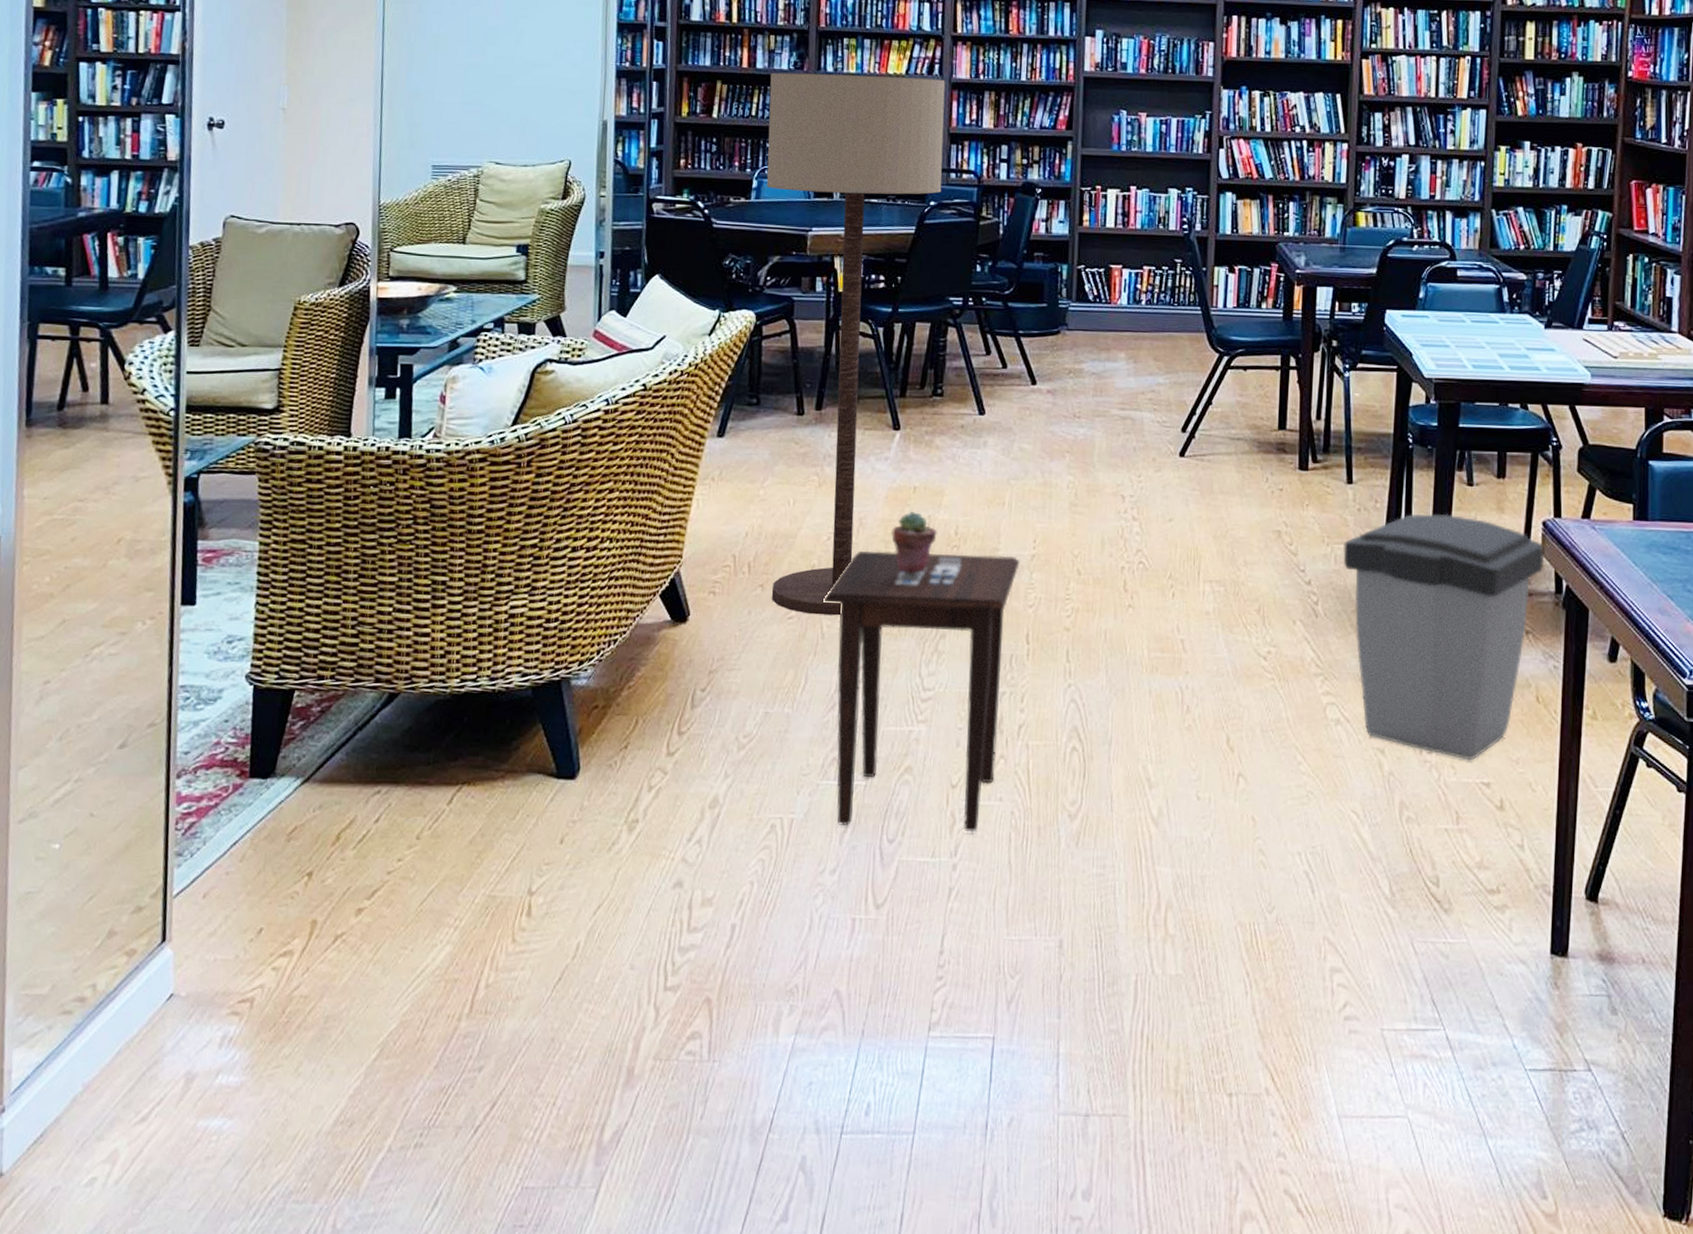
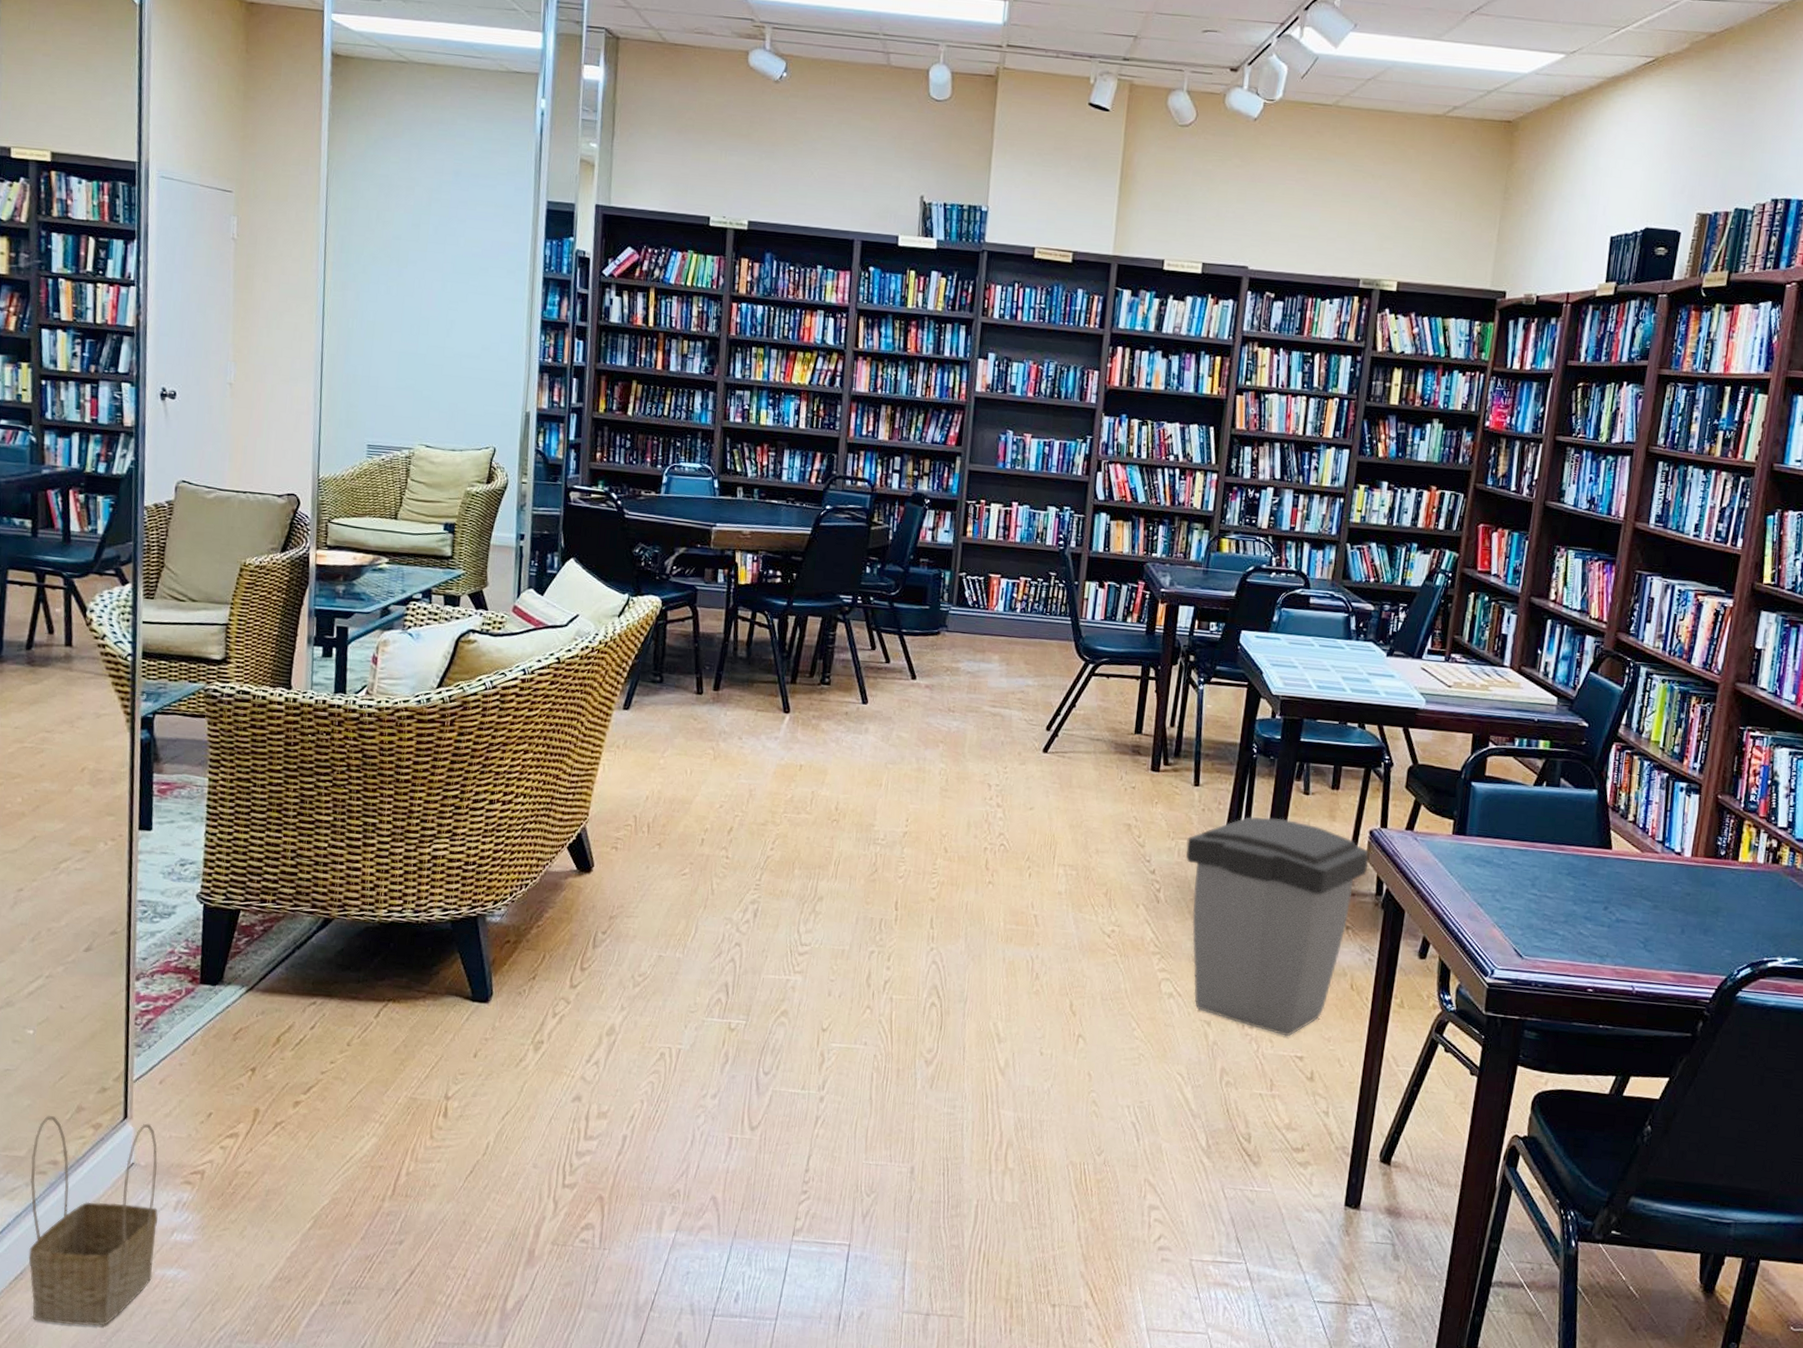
basket: none [50,943,201,1196] -> present [28,1115,158,1326]
floor lamp: present [767,72,946,616] -> none [668,375,846,876]
side table: present [823,550,1020,832] -> none [714,819,893,1070]
potted succulent: present [891,512,937,574] -> none [778,787,819,843]

